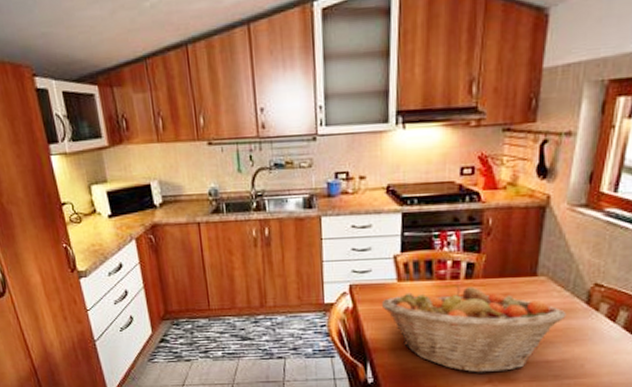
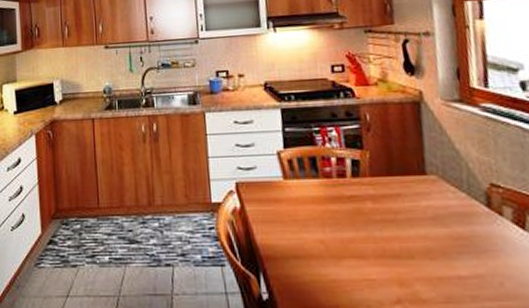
fruit basket: present [381,286,566,373] -> none [269,185,469,290]

